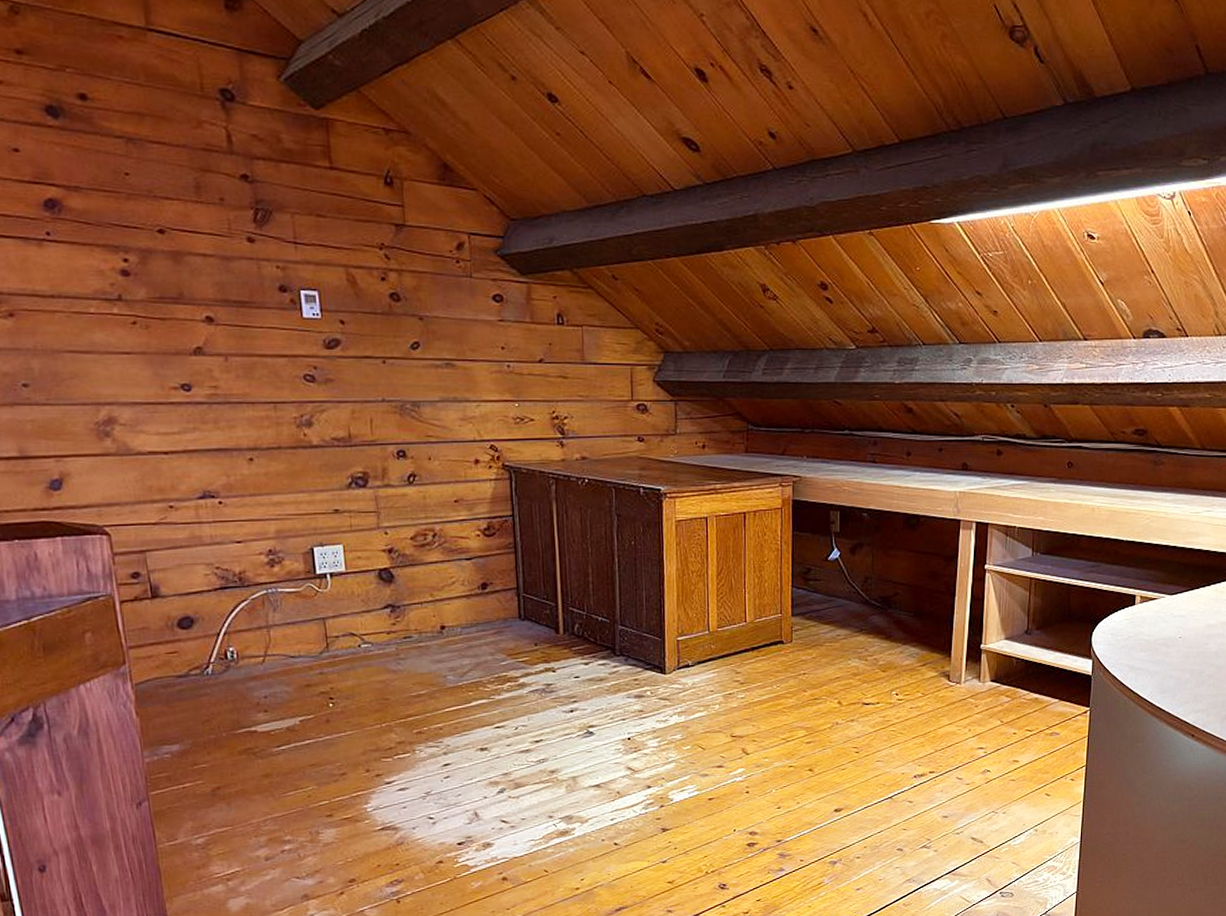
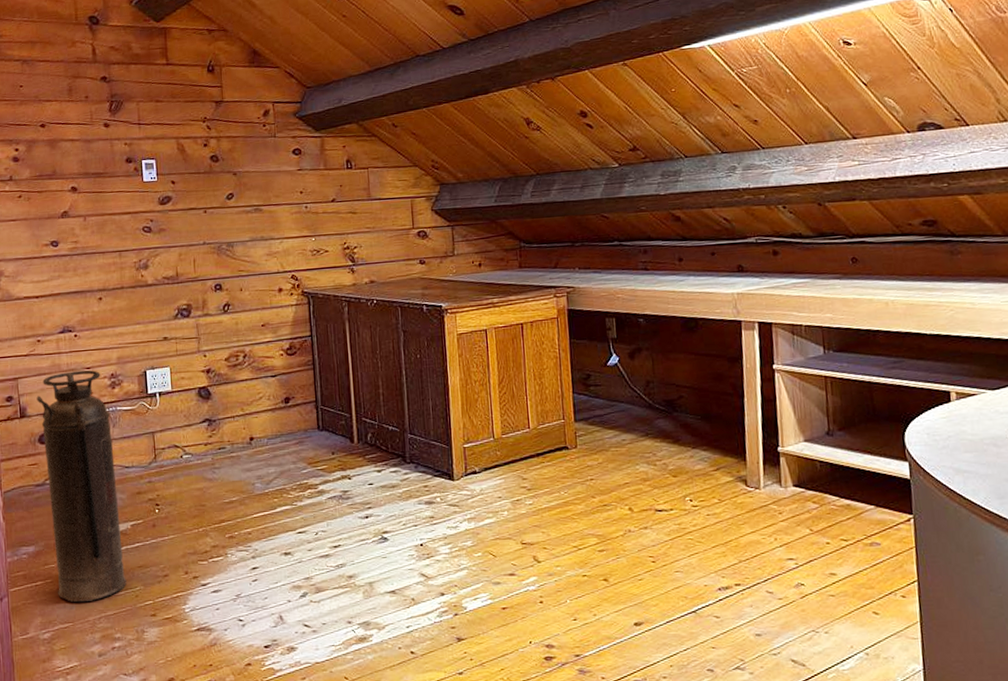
fire extinguisher: none [172,545,296,805] -> present [36,370,127,603]

